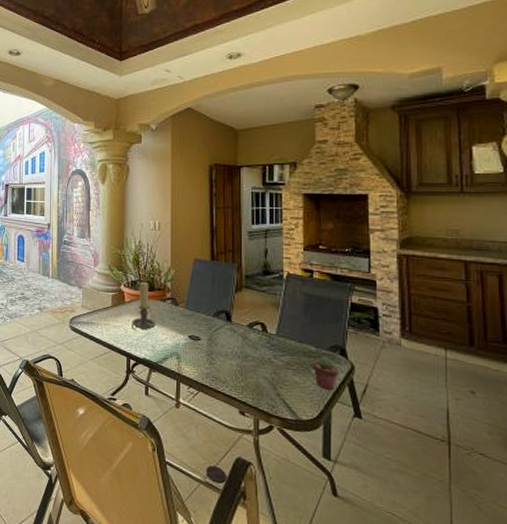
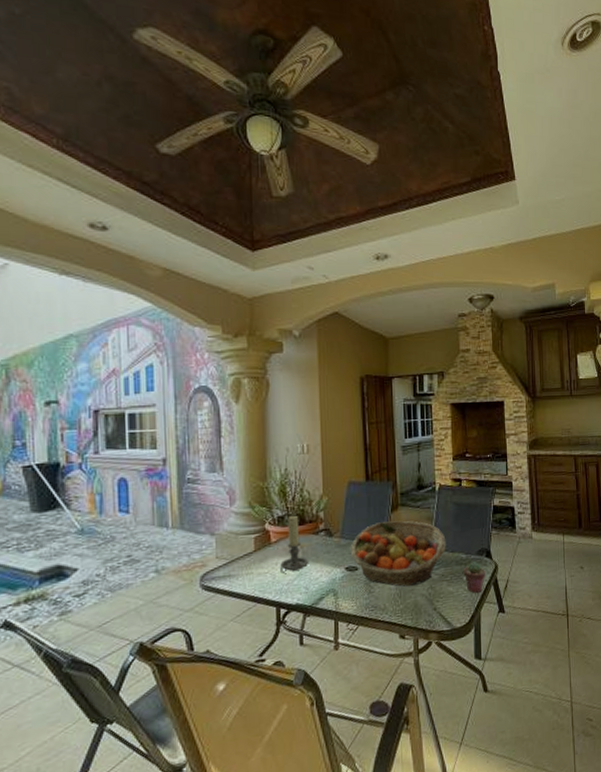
fruit basket: none [193,300,293,367] -> present [350,520,446,587]

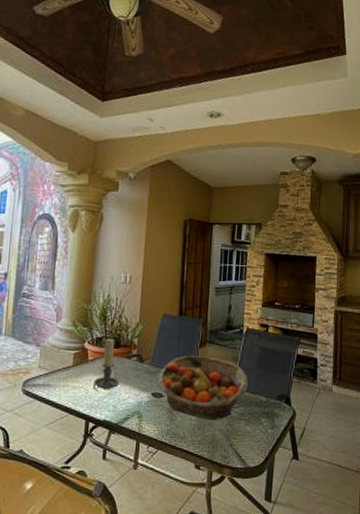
potted succulent: present [463,562,485,593] -> none [261,406,283,436]

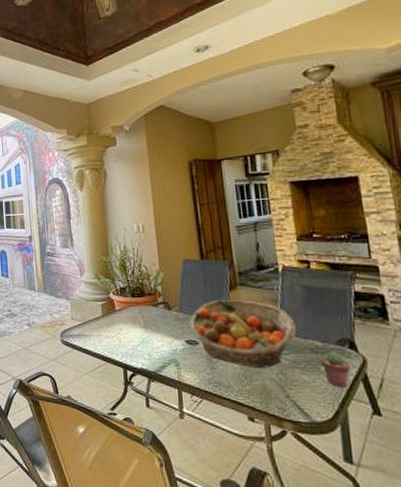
candle holder: present [93,338,120,390] -> none [124,287,151,339]
potted succulent: none [261,406,283,436] -> present [320,352,351,387]

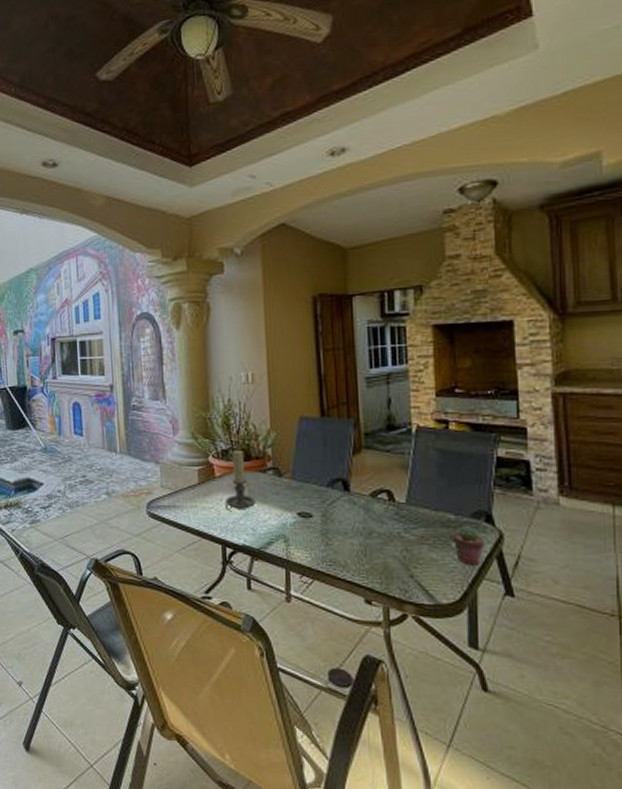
candle holder: none [124,287,151,339] -> present [225,449,257,510]
fruit basket: present [189,300,296,368] -> none [302,466,427,544]

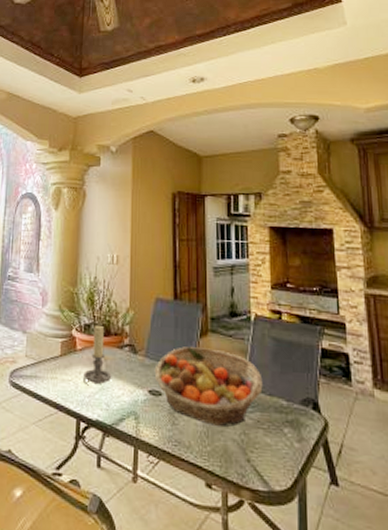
fruit basket: none [302,466,427,544] -> present [154,346,263,427]
potted succulent: present [451,526,484,565] -> none [284,412,312,452]

